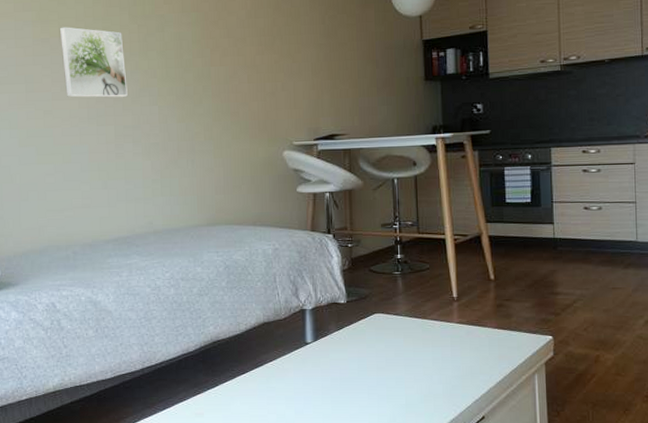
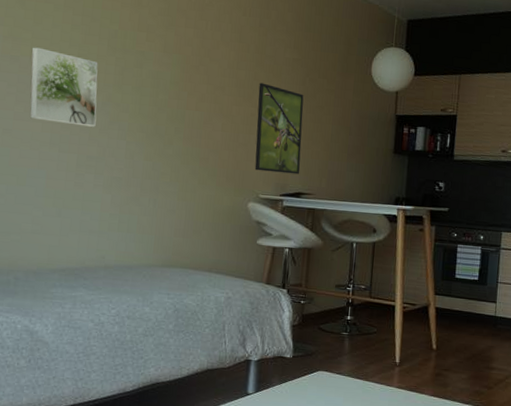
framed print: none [279,28,331,118] -> present [254,82,304,175]

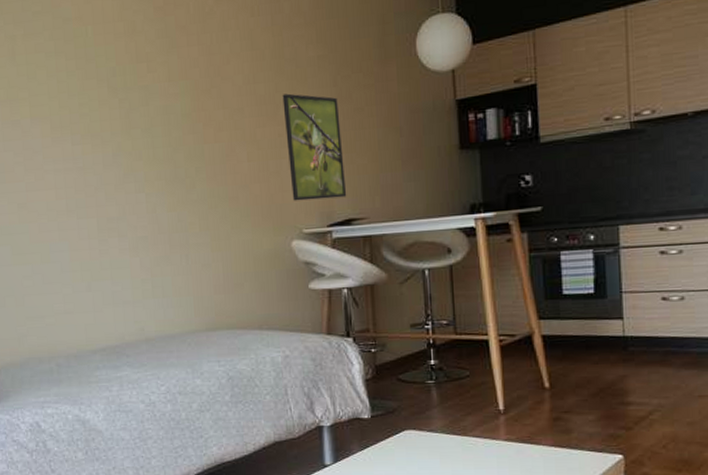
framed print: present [29,47,98,127] -> none [30,105,110,187]

